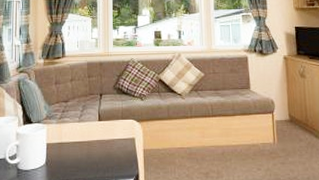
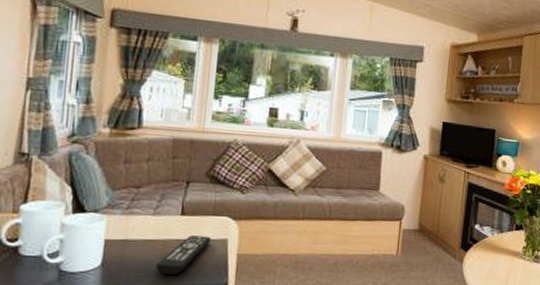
remote control: none [84,136,122,169] -> present [156,235,211,274]

